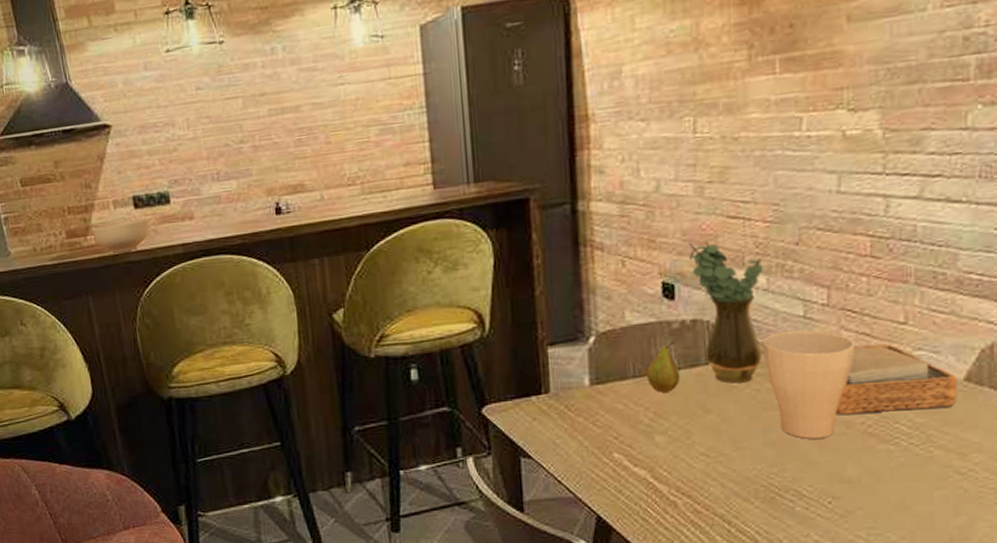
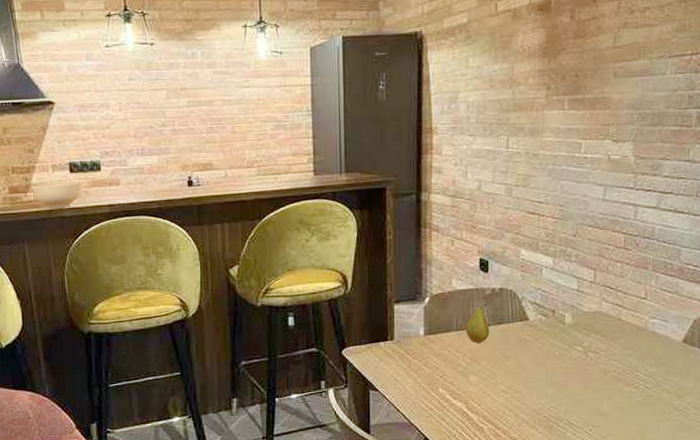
vase: present [689,241,764,384] -> none [500,229,551,338]
cup: present [763,330,856,439] -> none [549,300,612,382]
napkin holder: present [835,344,958,415] -> none [596,313,678,365]

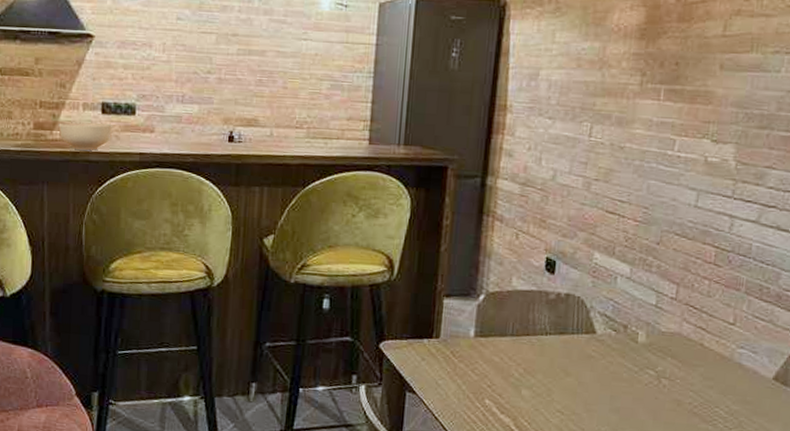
fruit: present [466,304,490,343] -> none [522,310,550,353]

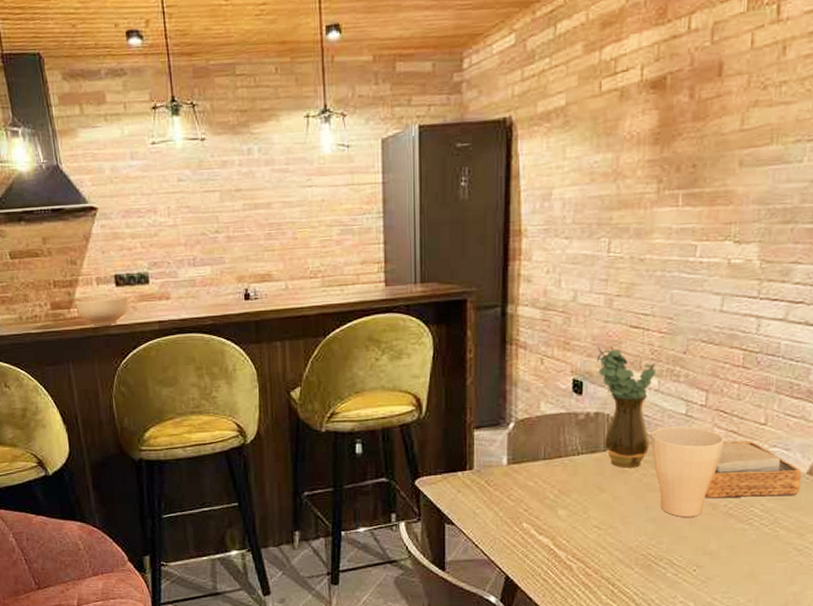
vase: none [572,227,630,354] -> present [597,346,657,468]
cup: none [619,315,693,412] -> present [651,426,725,517]
napkin holder: none [670,337,768,400] -> present [705,441,802,499]

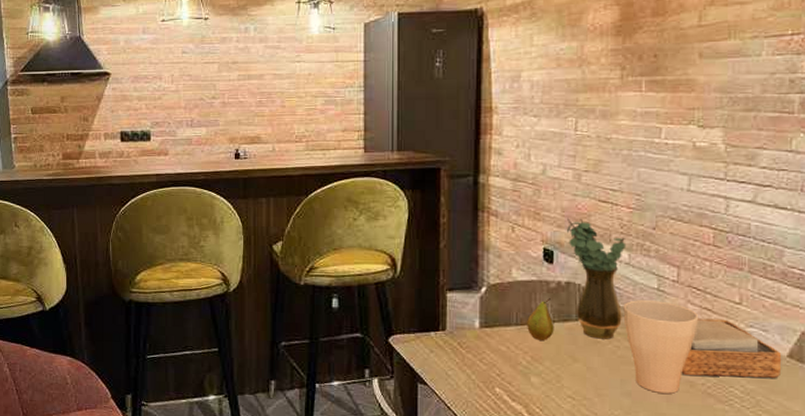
bowl: present [75,296,129,326] -> none [84,151,132,176]
fruit: none [555,430,582,473] -> present [527,298,554,340]

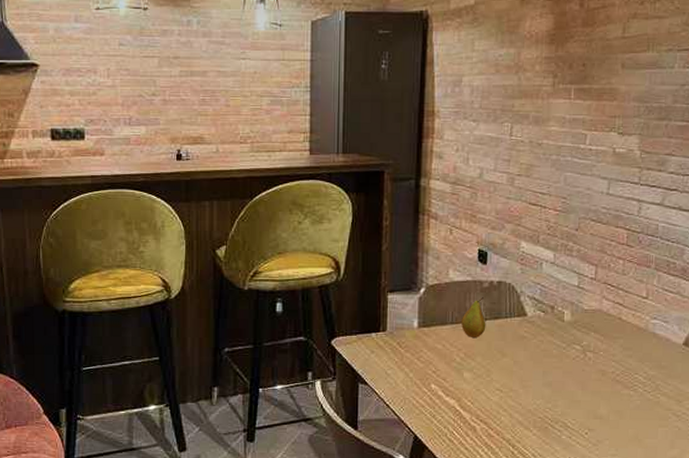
vase: present [567,218,627,339] -> none [500,220,552,334]
cup: present [623,300,699,394] -> none [547,297,612,382]
napkin holder: present [681,318,782,378] -> none [595,312,679,366]

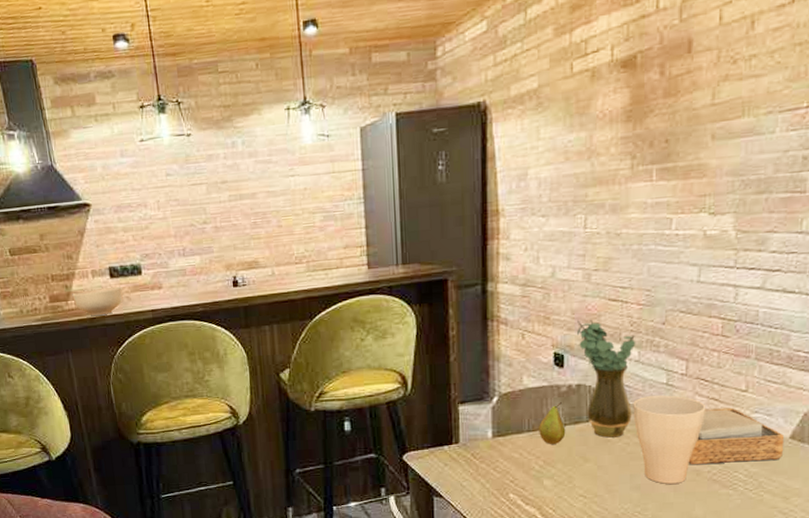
bowl: none [9,150,64,177] -> present [72,287,124,316]
vase: none [500,220,552,334] -> present [577,319,636,438]
cup: none [547,297,612,382] -> present [633,395,706,484]
napkin holder: none [595,312,679,366] -> present [688,407,785,465]

